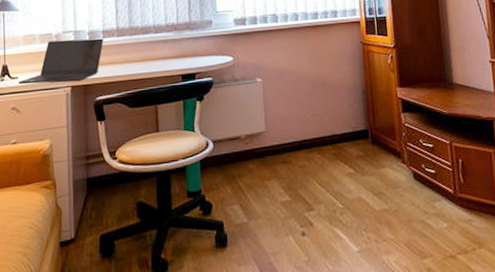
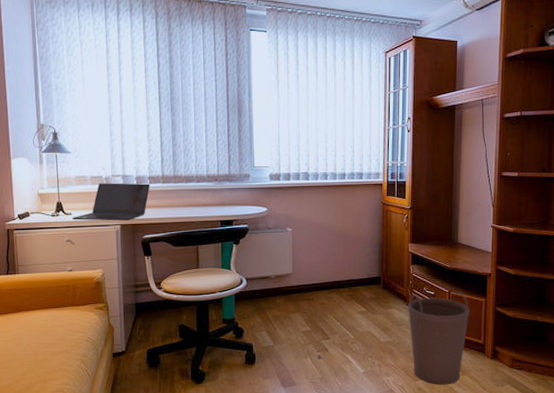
basket: none [403,142,479,263] -> present [408,292,470,385]

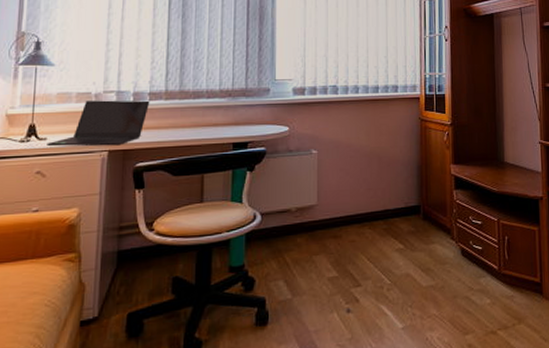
basket: present [408,292,470,385] -> none [452,220,523,339]

